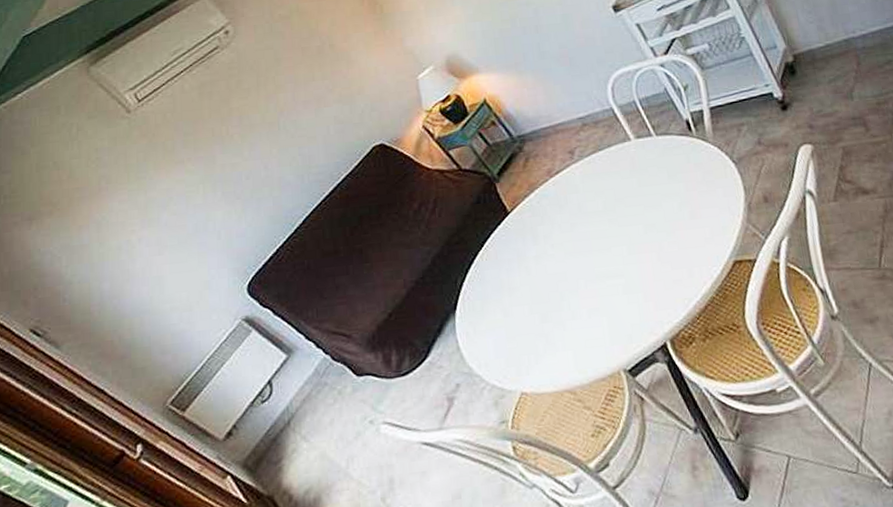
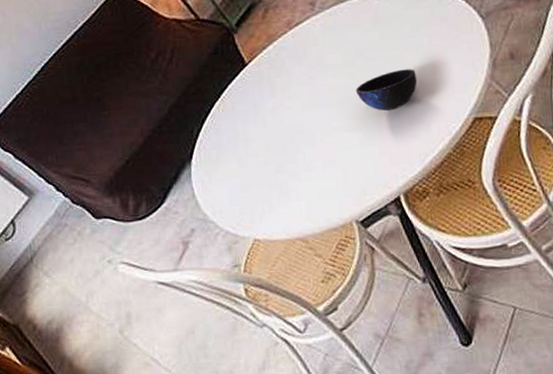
bowl: none [617,214,677,256] -> present [355,69,417,111]

